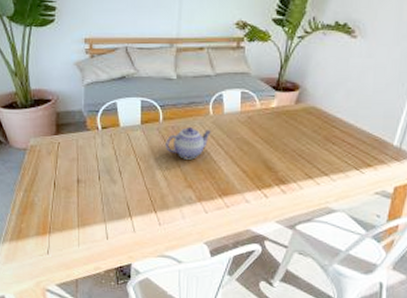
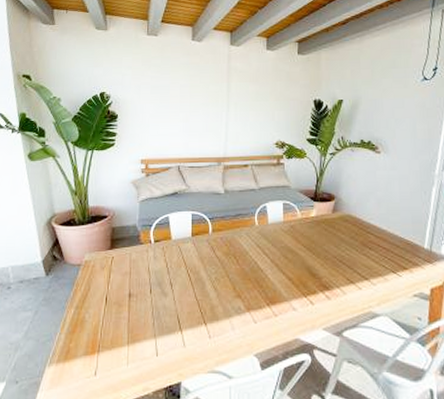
teapot: present [165,126,211,160] -> none [215,237,257,269]

